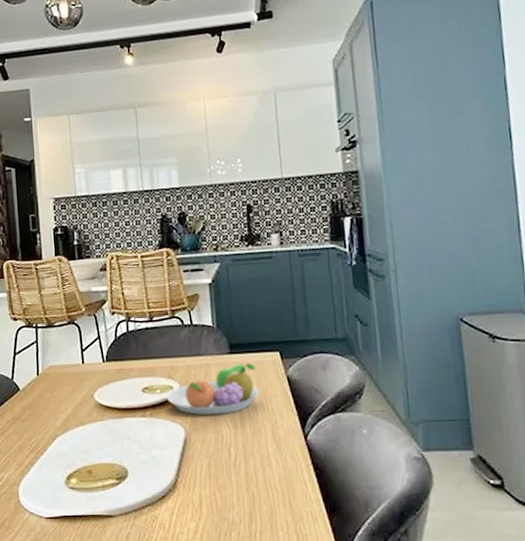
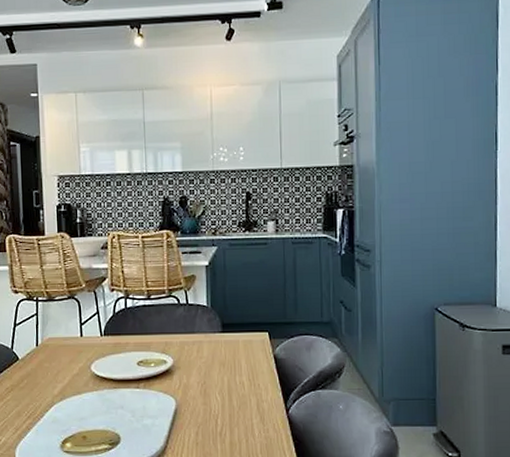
fruit bowl: present [166,363,260,415] -> none [160,342,248,389]

